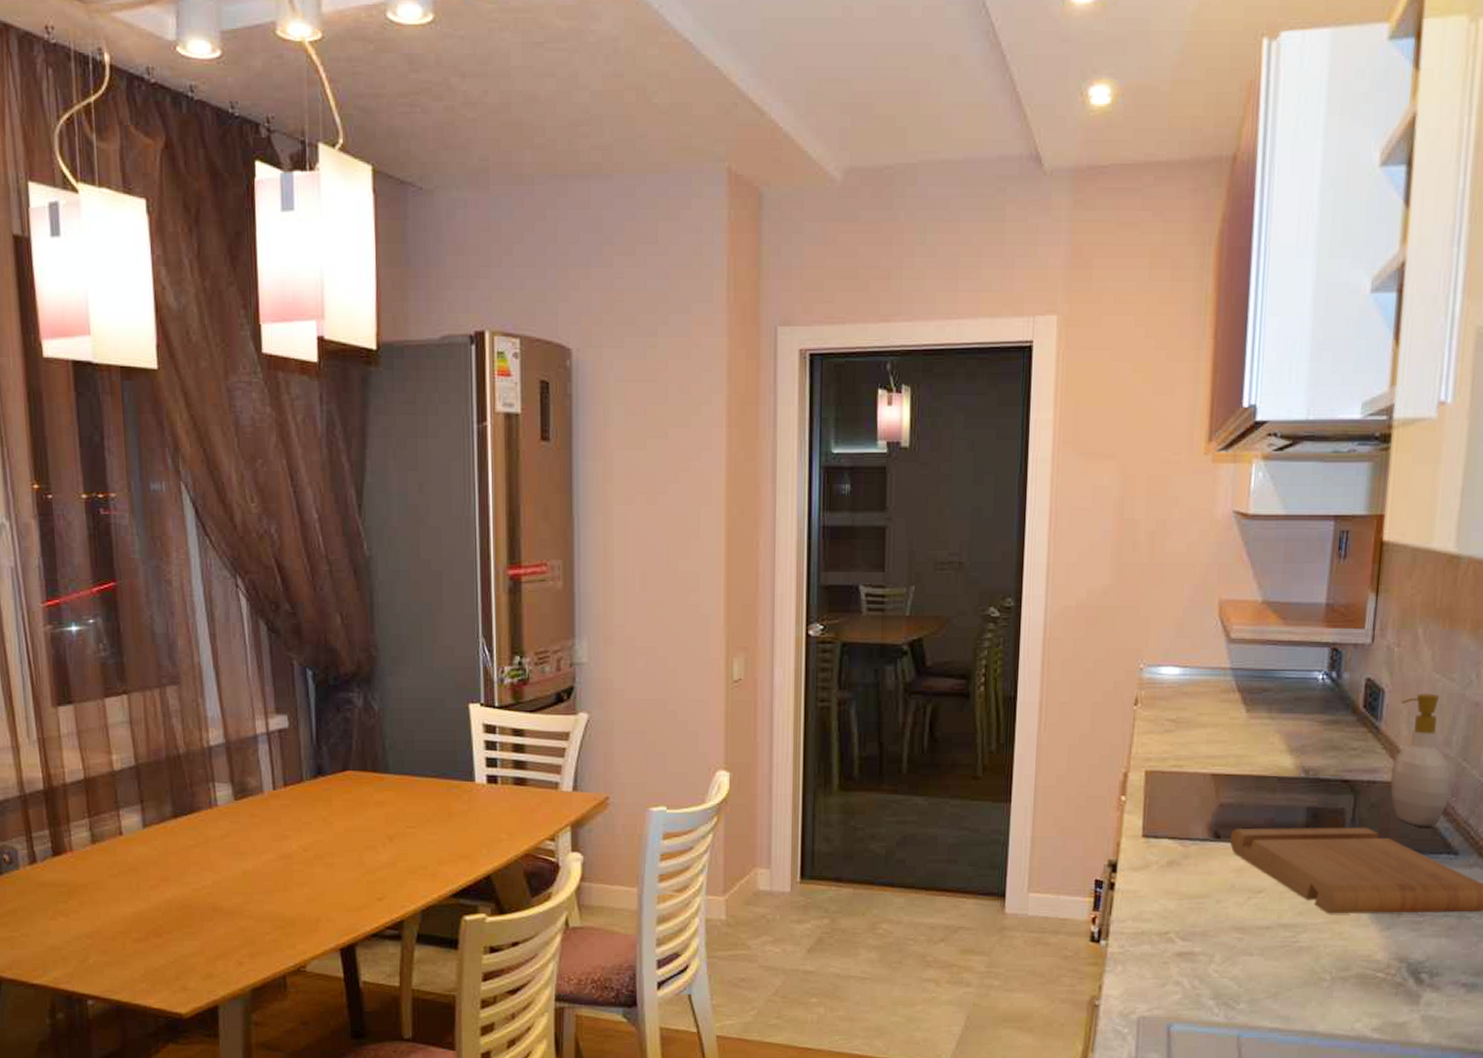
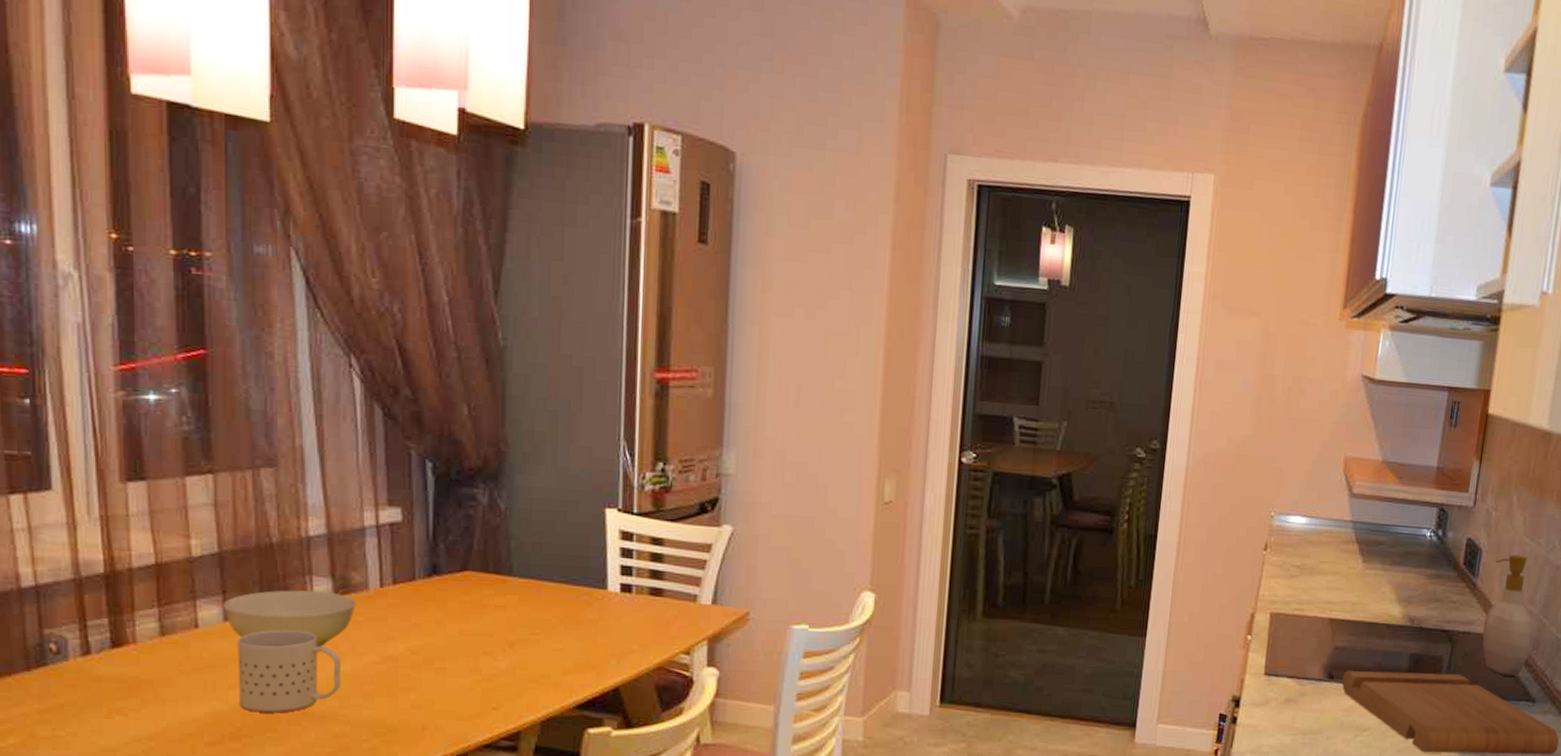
bowl: none [142,797,253,849] -> present [223,590,356,648]
mug: none [155,833,245,910] -> present [237,629,342,713]

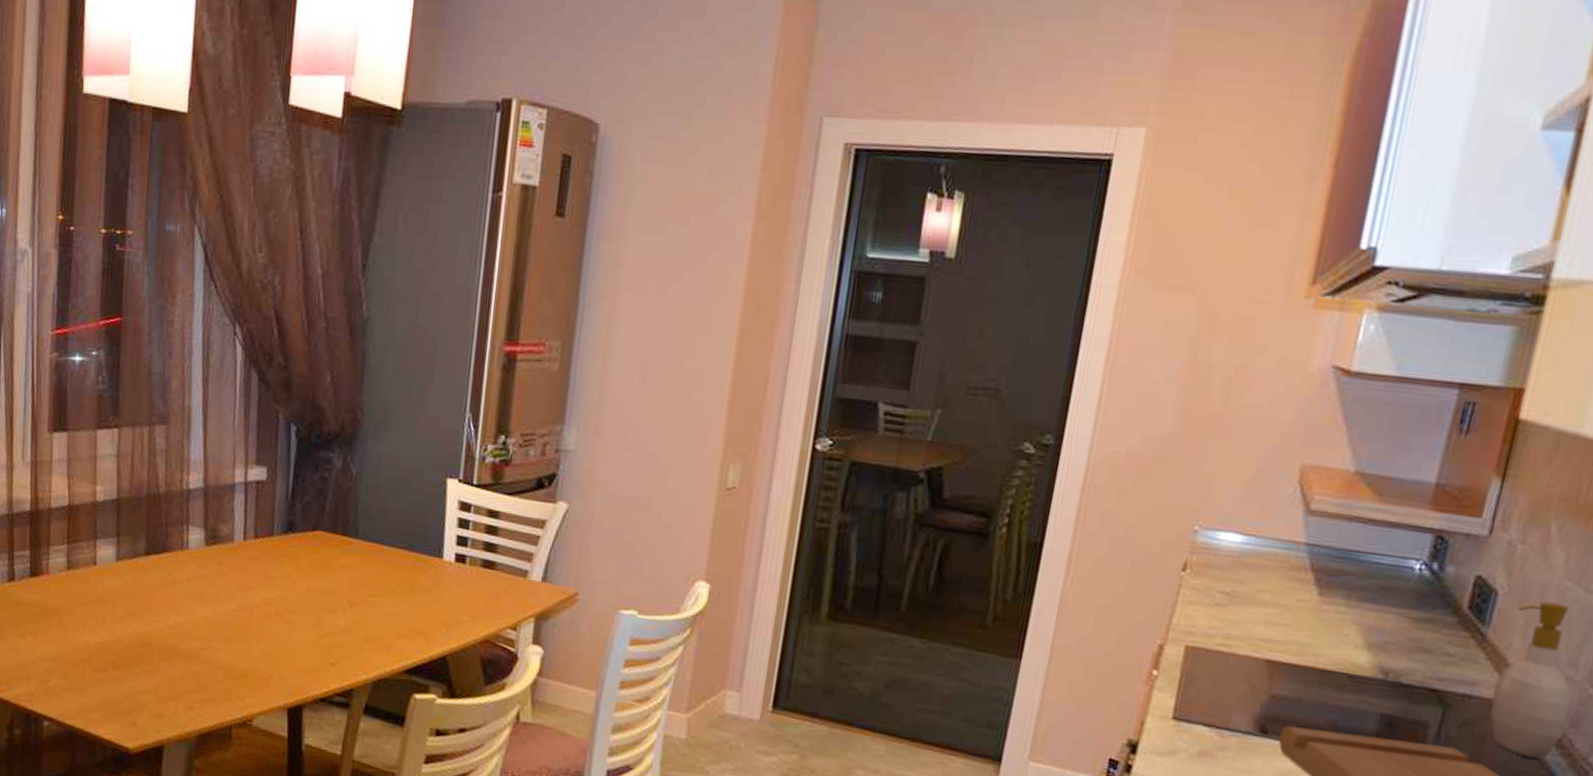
bowl: present [223,590,356,648] -> none [117,536,223,592]
mug: present [237,629,342,713] -> none [122,572,206,649]

